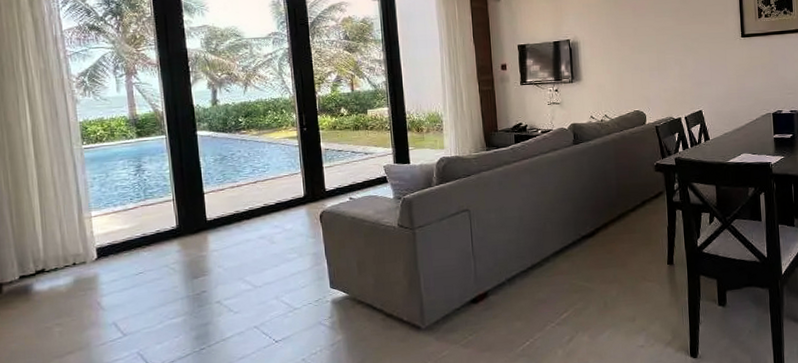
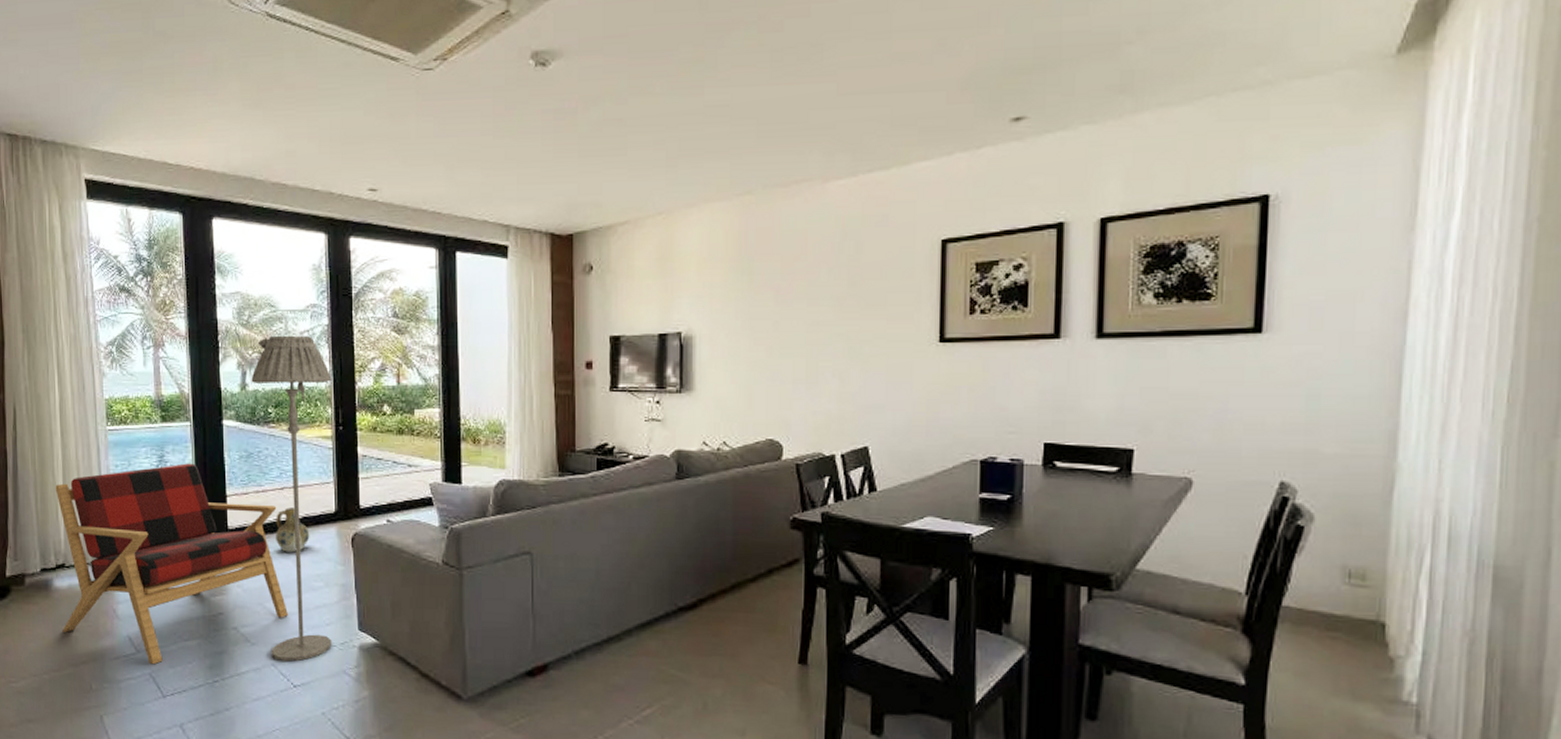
armchair: none [31,169,267,345] -> present [55,463,288,665]
floor lamp: none [221,58,308,323] -> present [251,335,332,662]
ceramic jug: none [251,197,283,234] -> present [276,507,310,553]

